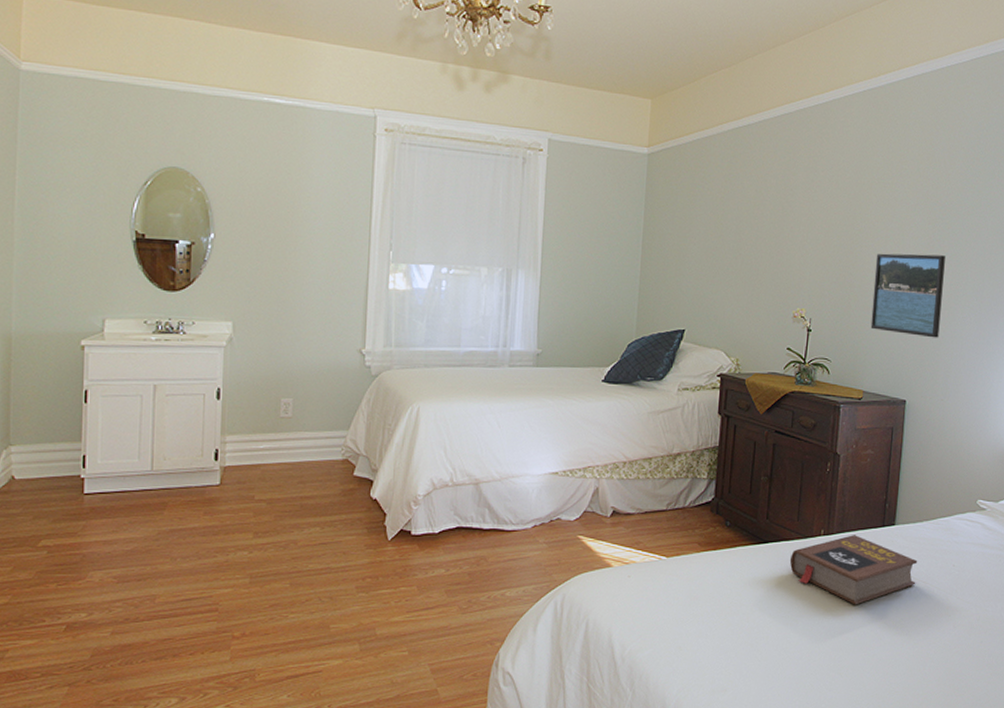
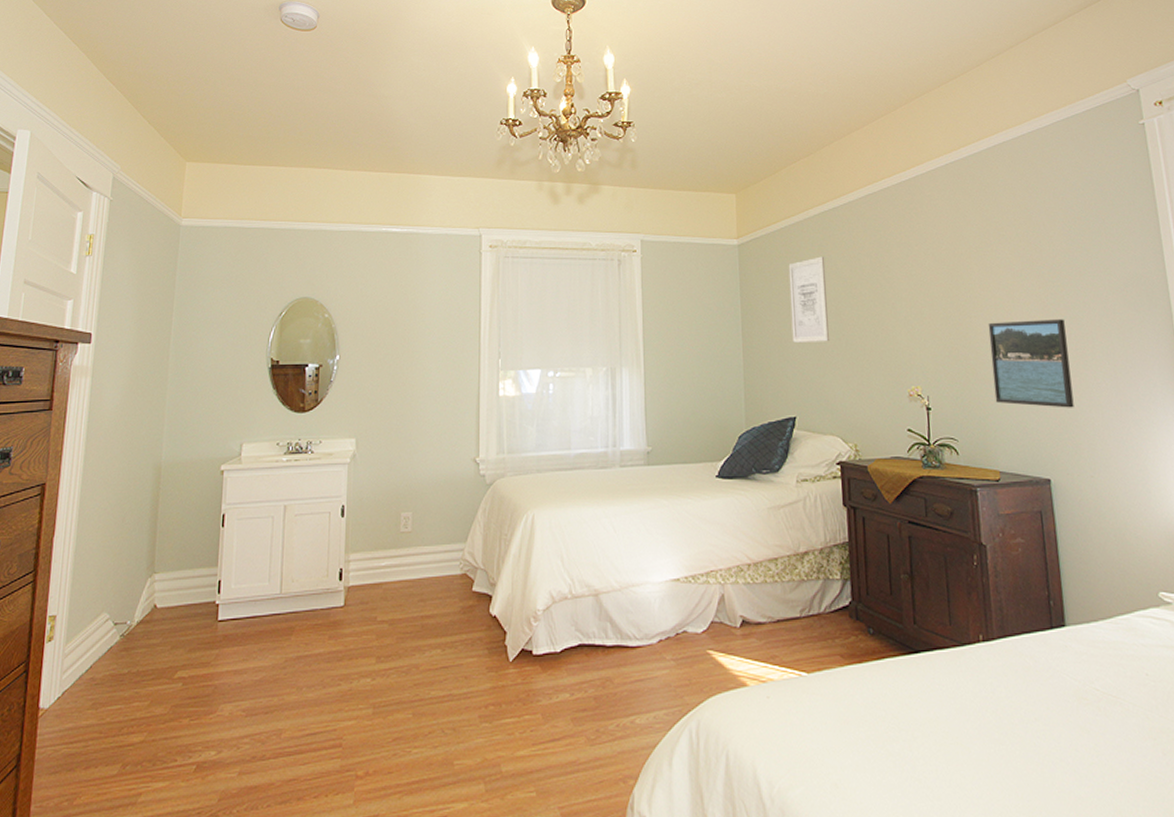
wall art: none [691,173,733,260] -> present [788,256,829,343]
book: present [789,535,918,605] -> none [948,640,1105,728]

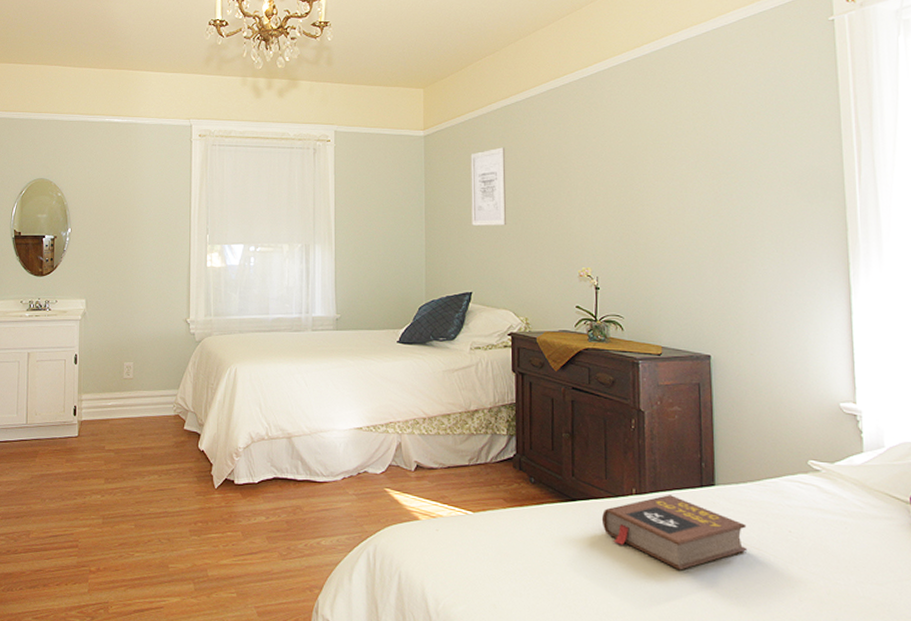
book: none [948,640,1105,728] -> present [601,495,748,570]
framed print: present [988,319,1074,408] -> none [659,209,739,292]

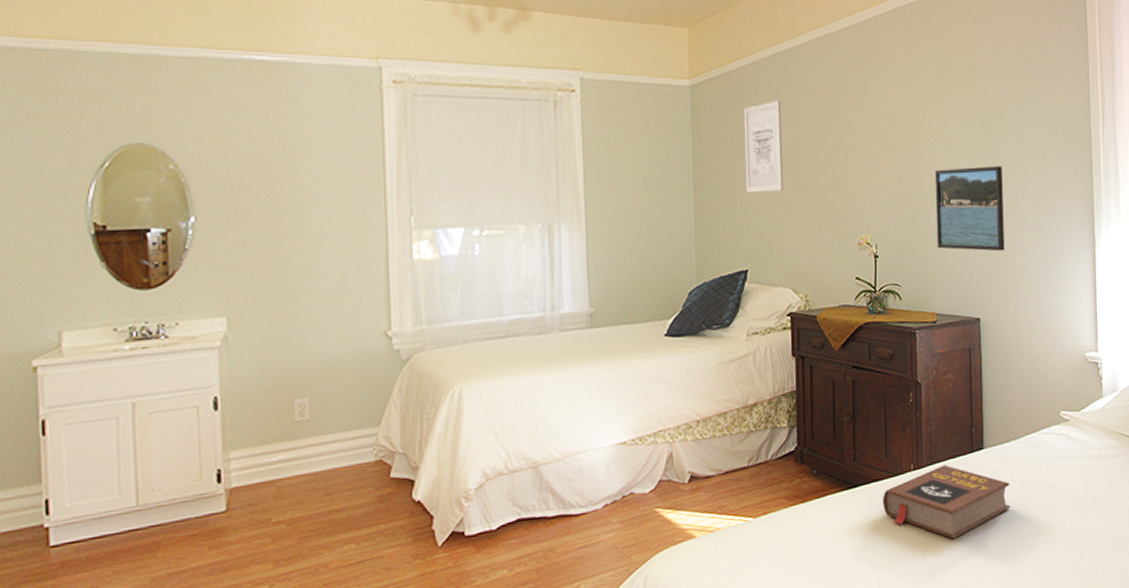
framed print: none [659,209,739,292] -> present [934,166,1005,251]

